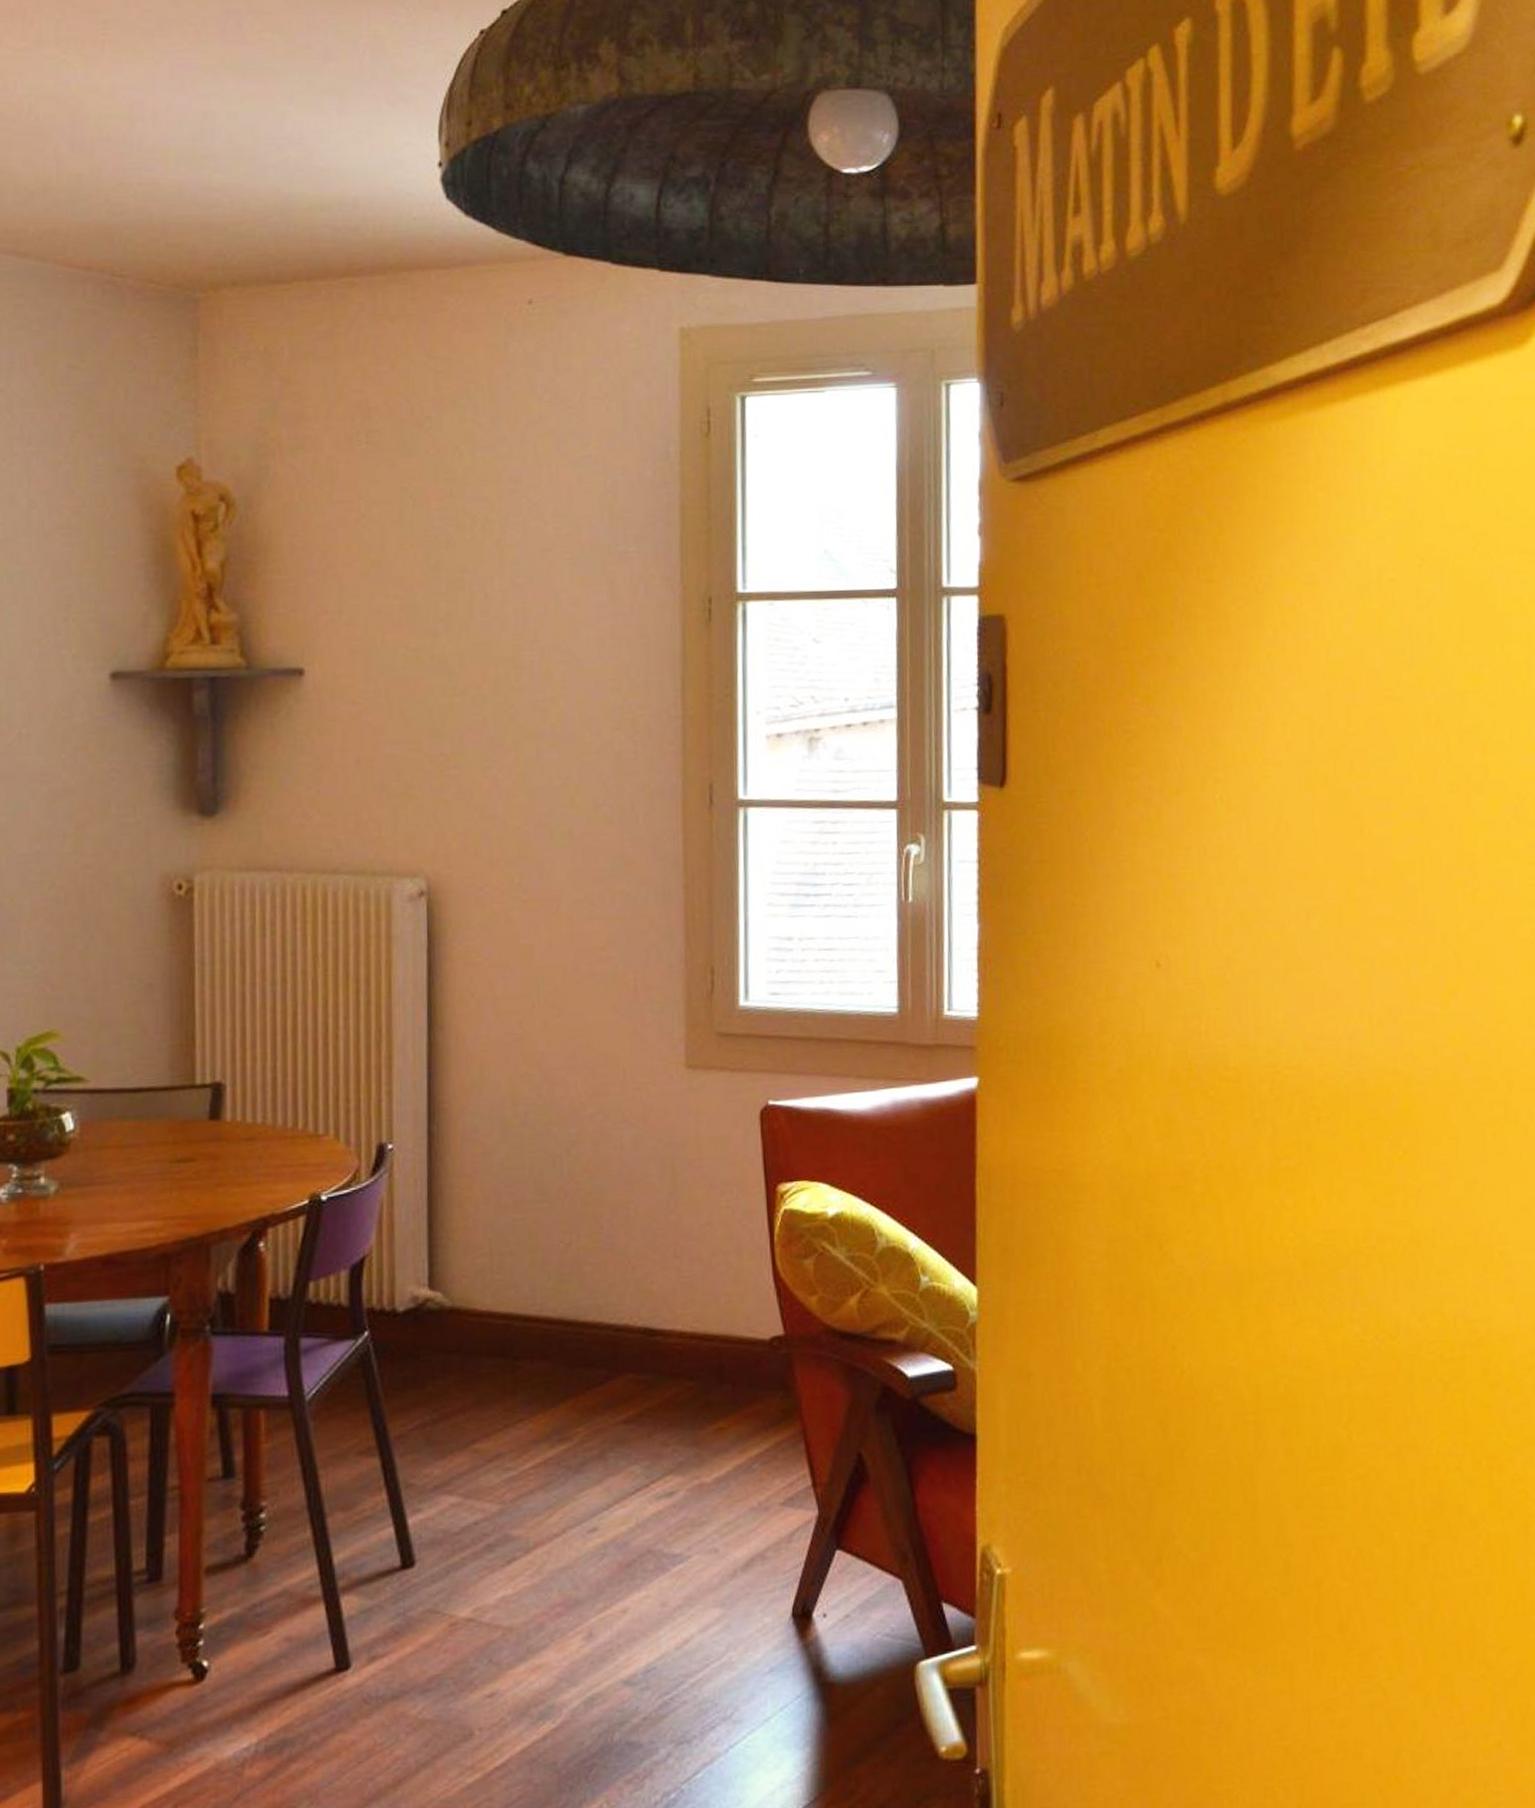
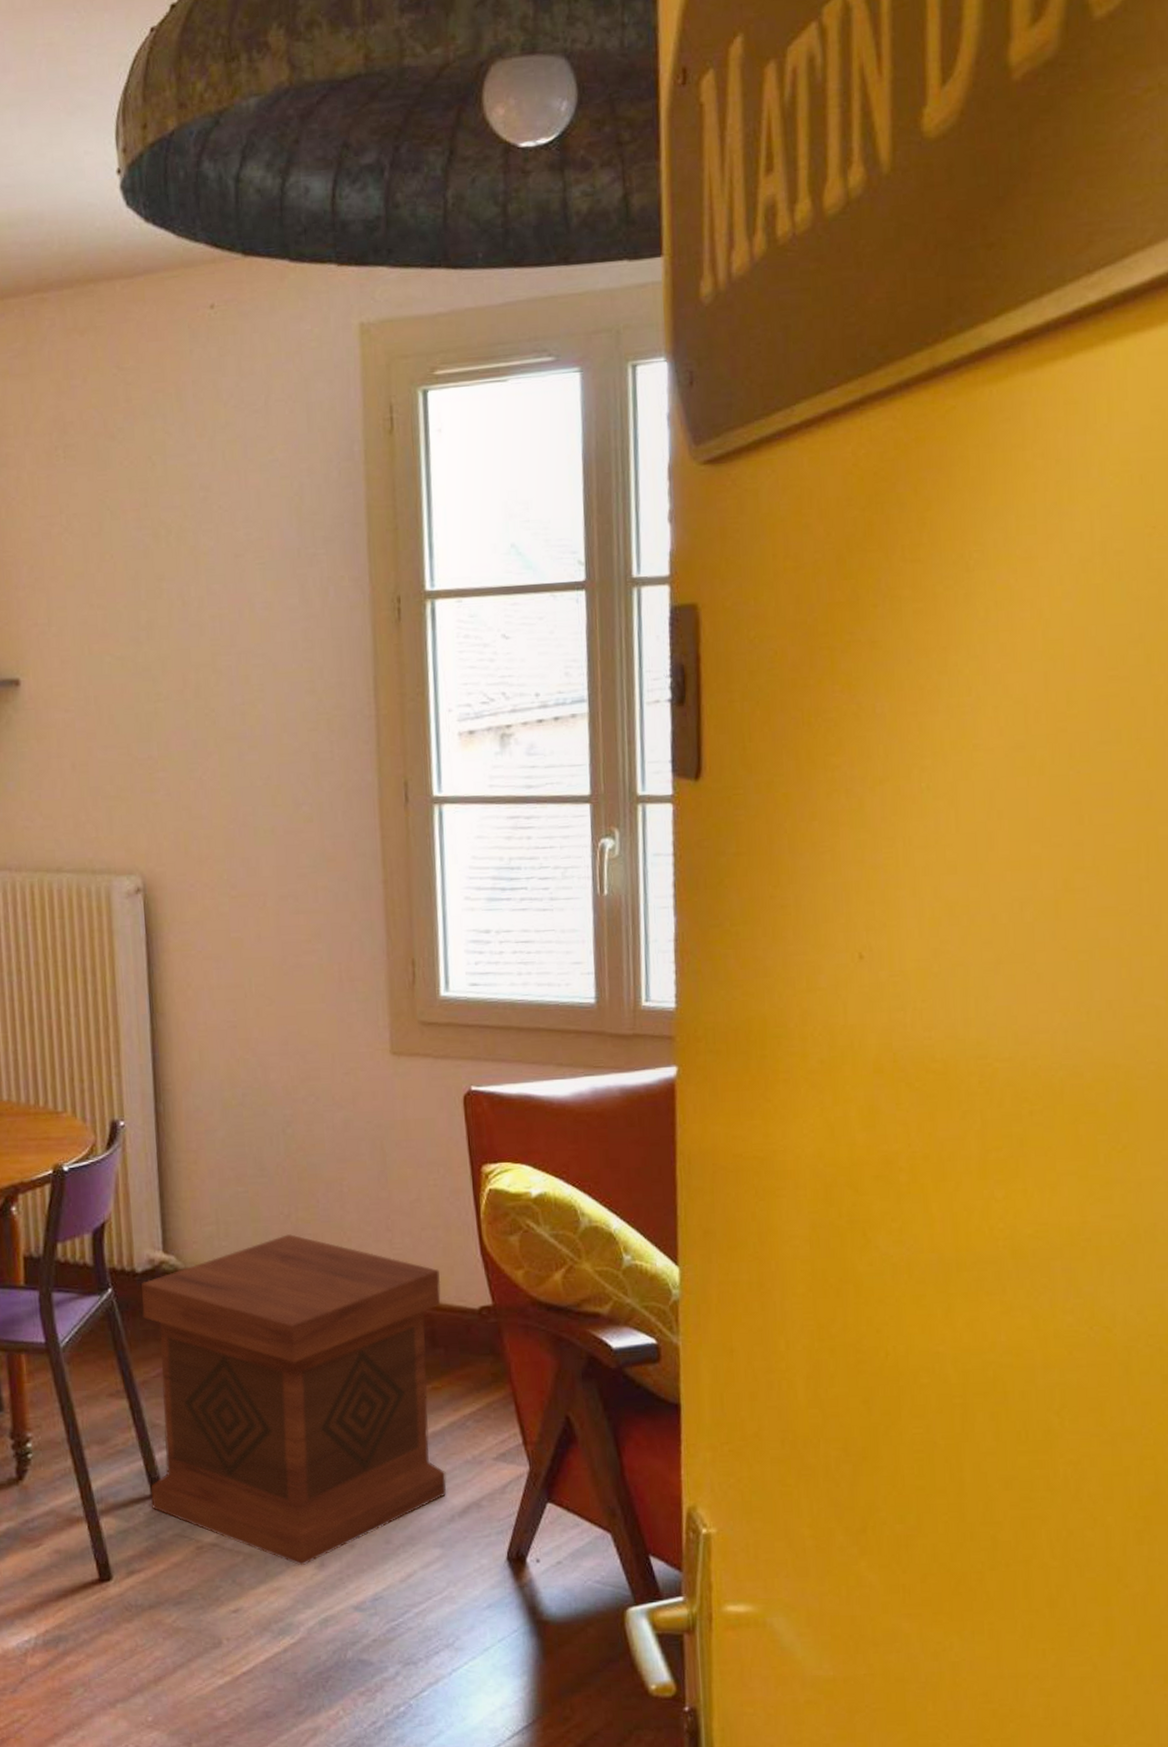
side table: none [400,1264,730,1638] -> present [141,1234,447,1566]

